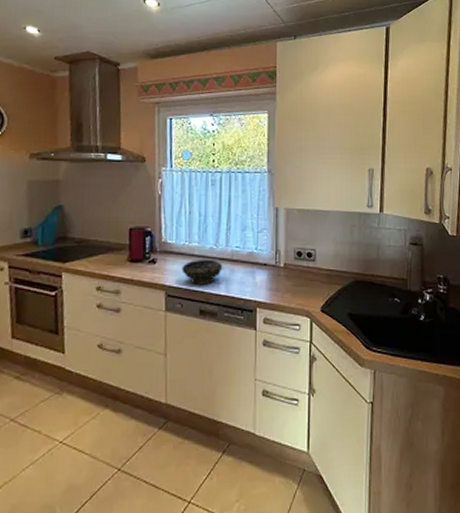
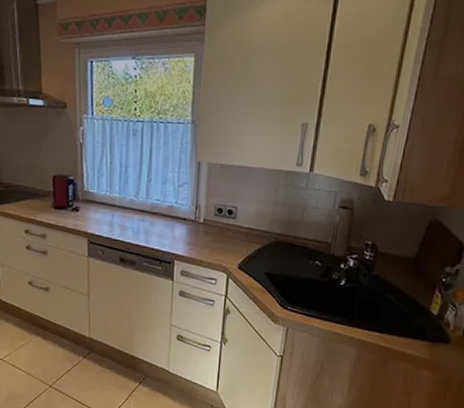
bowl: present [182,259,223,285] -> none [103,210,143,235]

